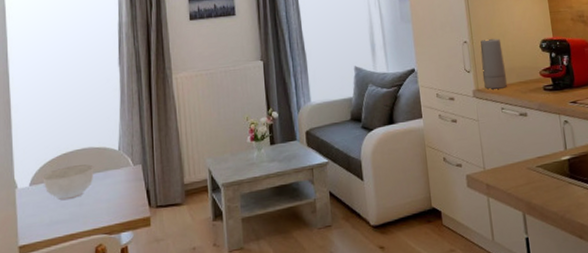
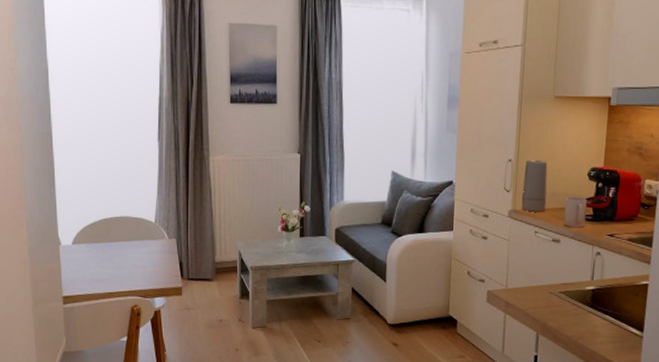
bowl: present [42,164,94,201] -> none [84,231,132,262]
mug: none [523,68,547,100] -> present [563,196,587,227]

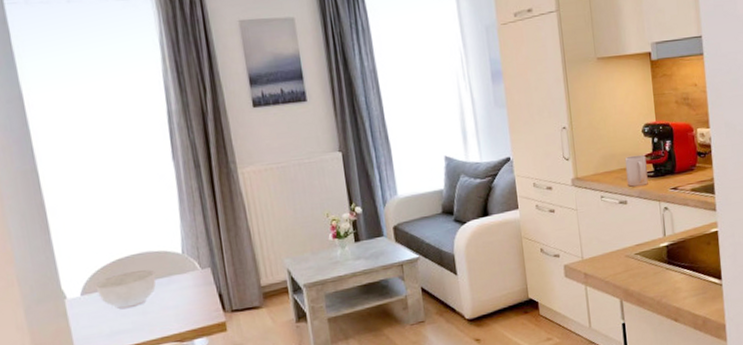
bowl: none [84,231,132,262] -> present [95,270,156,310]
canister: present [522,160,548,212] -> none [580,123,607,178]

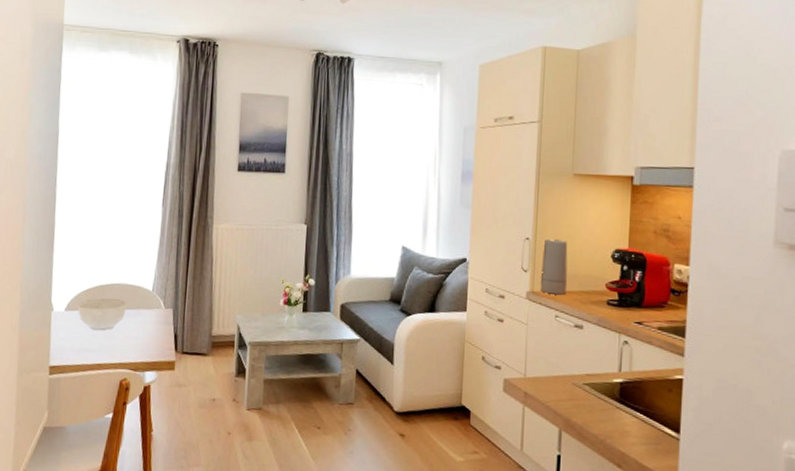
canister: none [580,123,607,178] -> present [541,239,568,295]
mug: present [624,154,648,187] -> none [586,279,611,313]

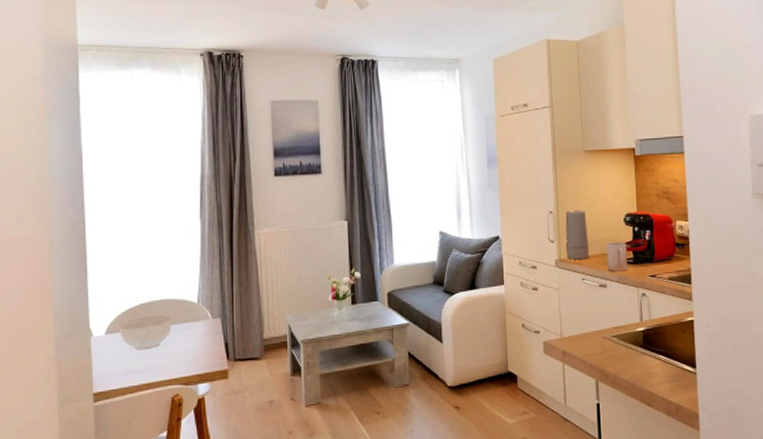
mug: none [586,279,611,313] -> present [606,242,628,272]

